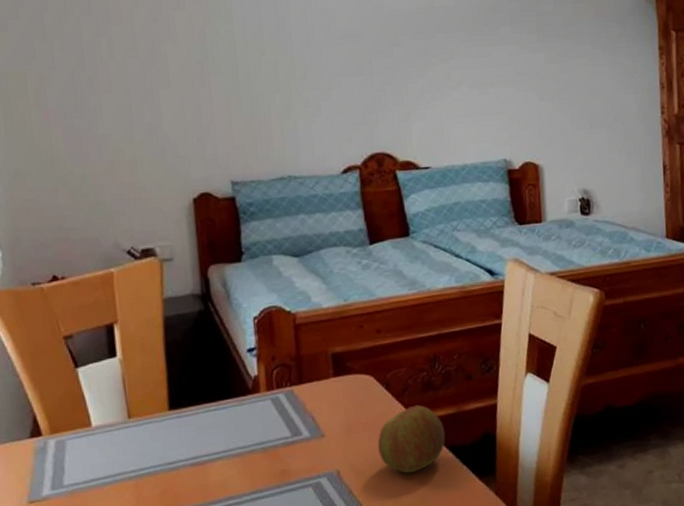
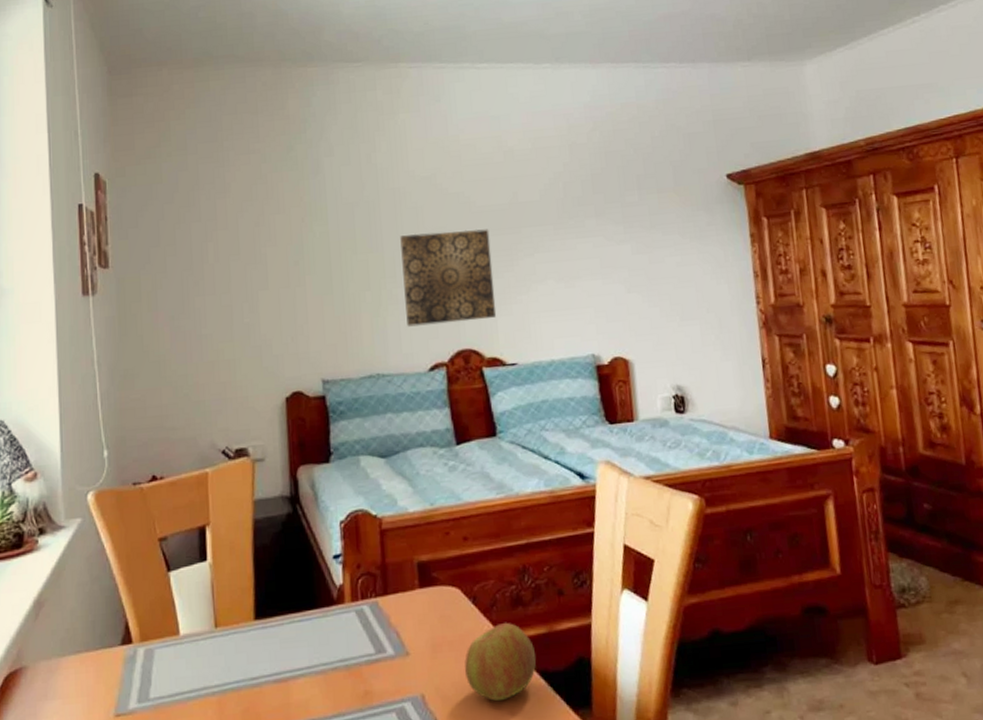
wall art: none [310,33,411,130] -> present [400,229,497,327]

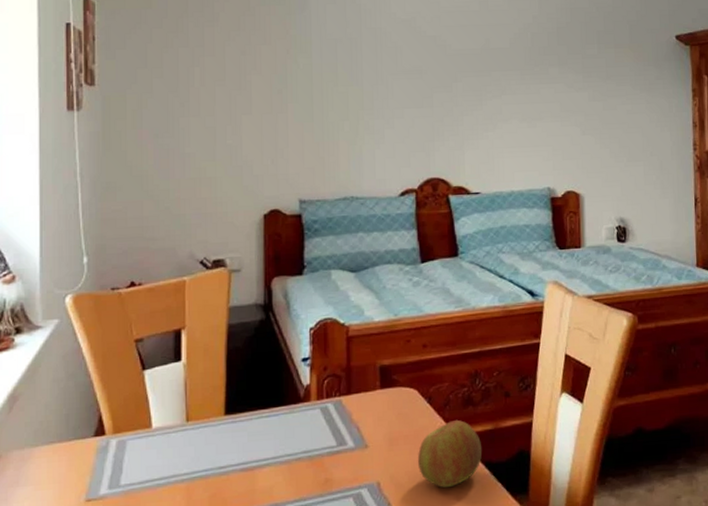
wall art: present [400,229,497,327] -> none [379,70,465,155]

